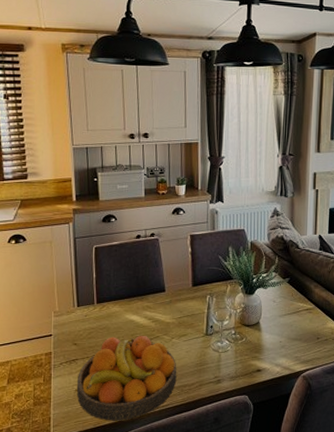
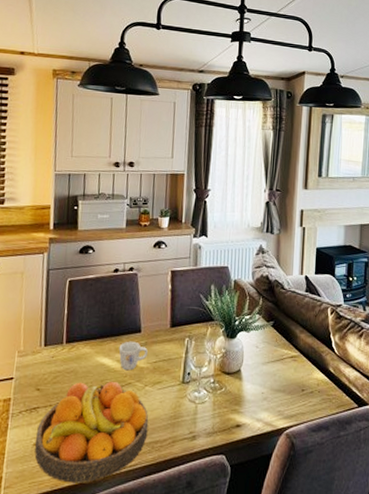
mug: none [146,299,172,326] -> present [119,341,148,371]

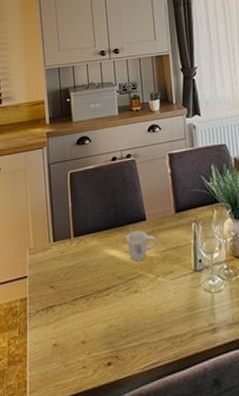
fruit bowl: present [35,382,149,483] -> none [54,275,166,385]

